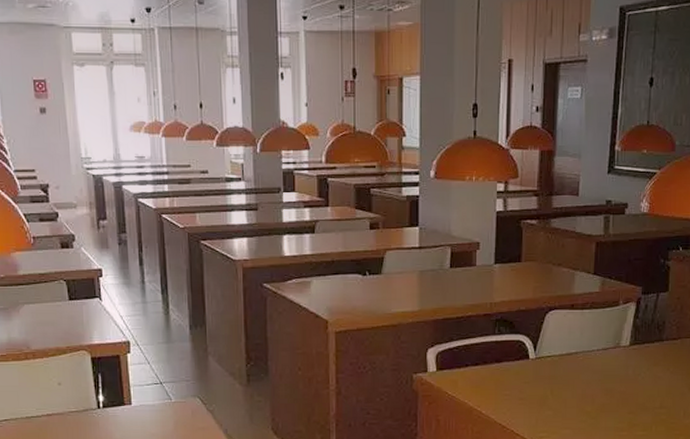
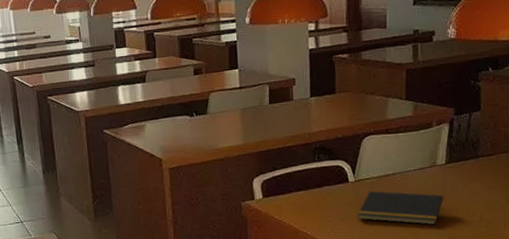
notepad: none [536,370,626,410] -> present [357,191,444,225]

